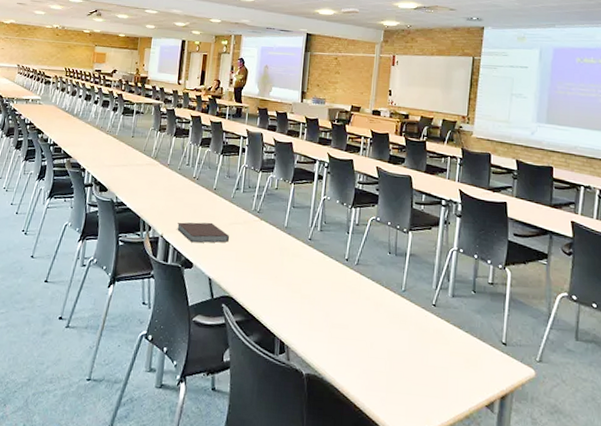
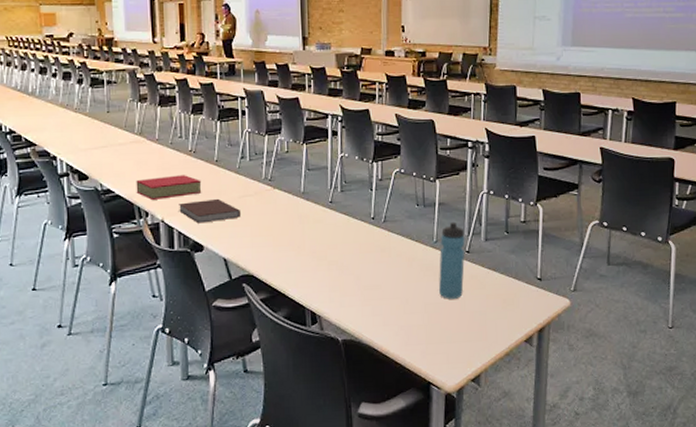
book: none [144,197,200,217] -> present [136,175,202,200]
water bottle: none [402,273,433,351] -> present [438,221,465,299]

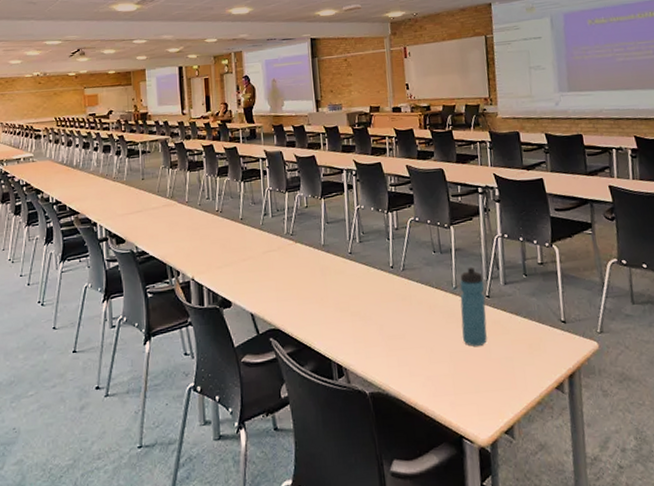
book: present [136,175,202,200] -> none [168,234,229,259]
notebook: present [179,198,242,224] -> none [208,255,266,280]

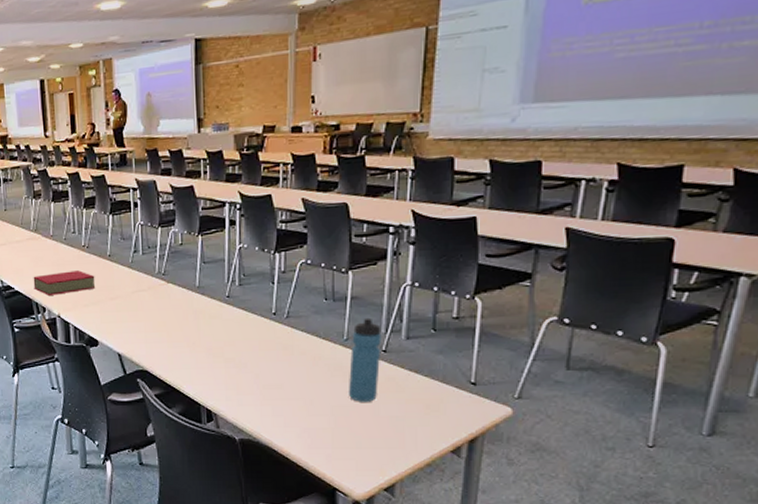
book: none [168,234,229,259] -> present [33,270,96,295]

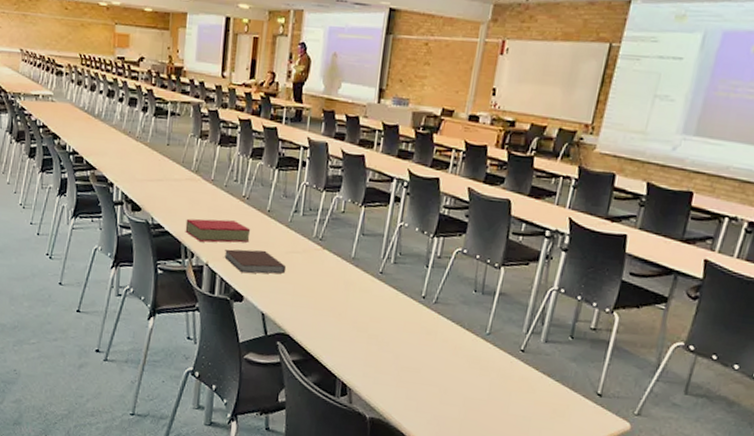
notebook: none [74,293,135,319] -> present [224,248,287,274]
water bottle: present [348,317,382,402] -> none [481,315,524,399]

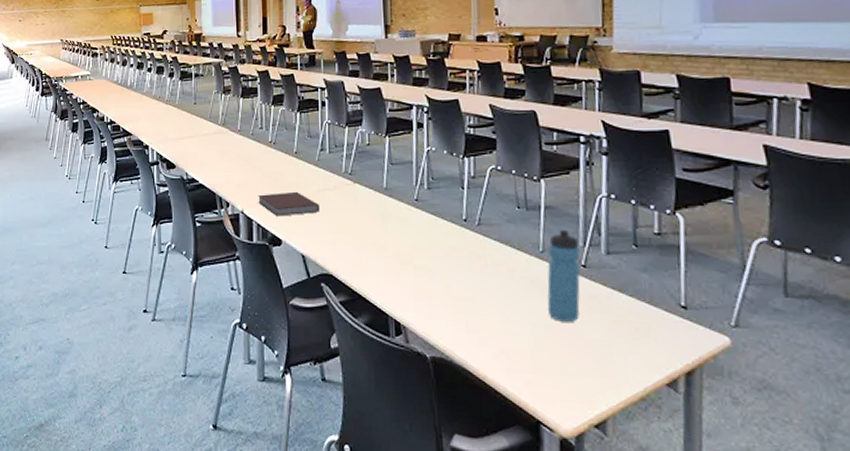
book: present [185,218,251,243] -> none [218,166,281,190]
water bottle: none [481,315,524,399] -> present [547,229,580,322]

